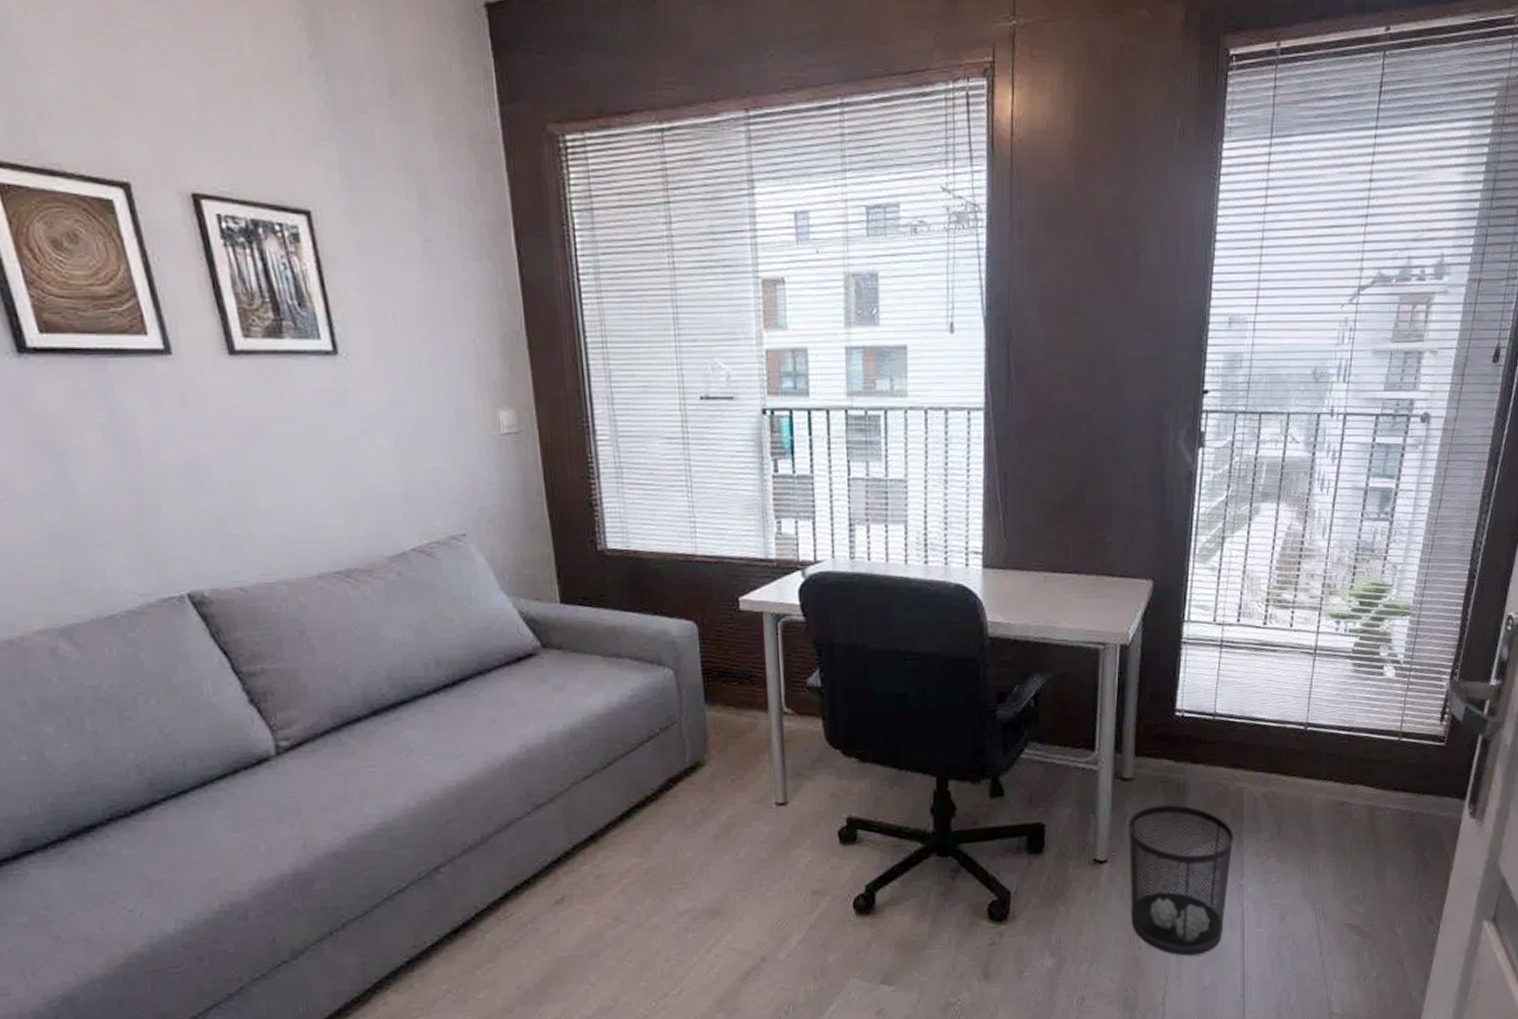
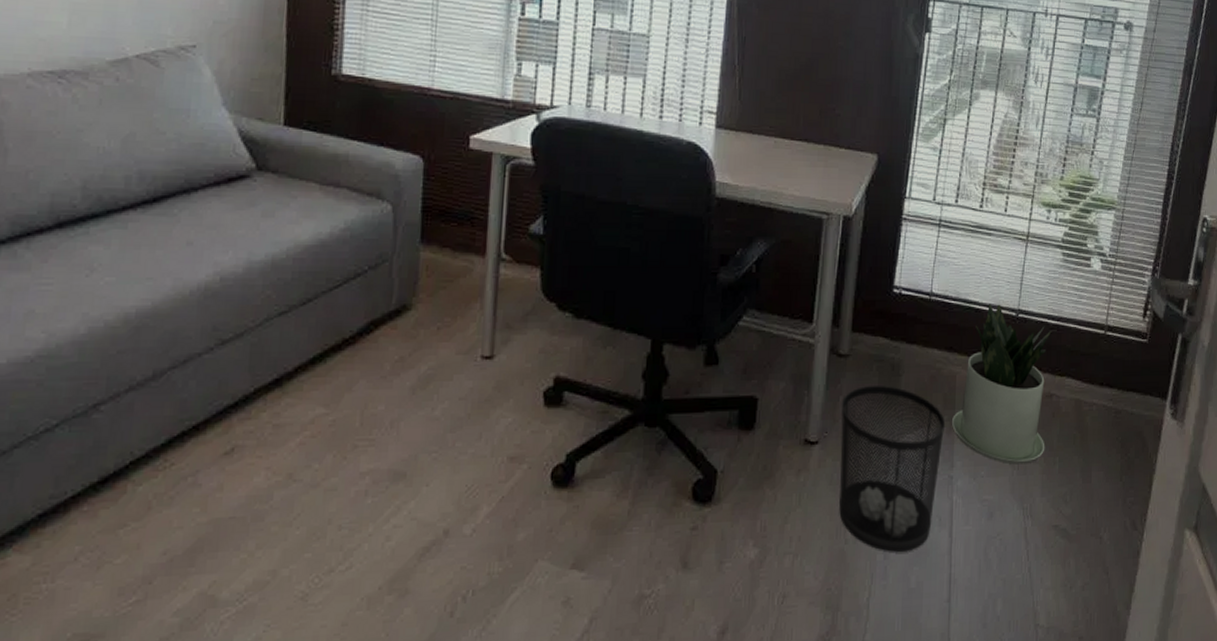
planter: none [1241,719,1342,870] -> present [952,304,1051,465]

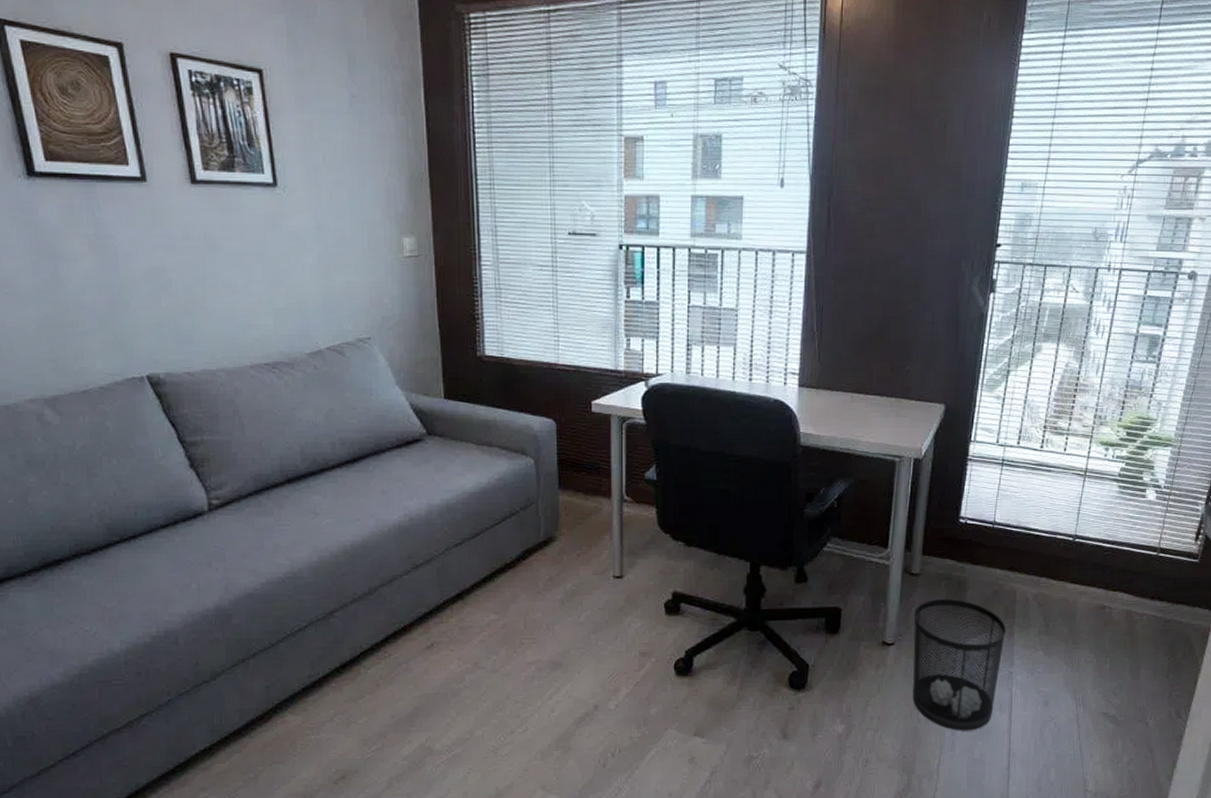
planter: present [952,304,1051,465] -> none [1012,530,1106,664]

